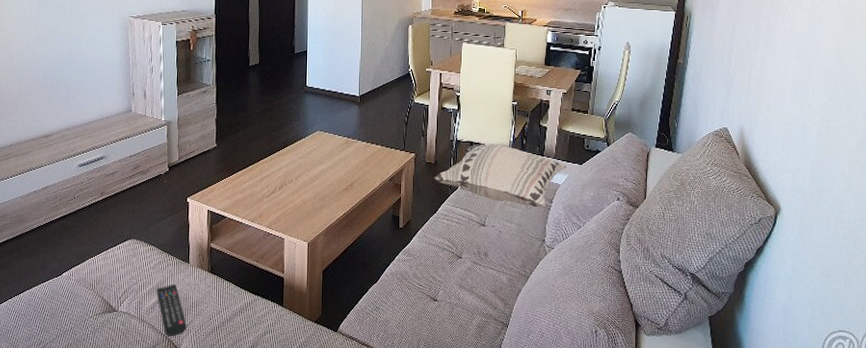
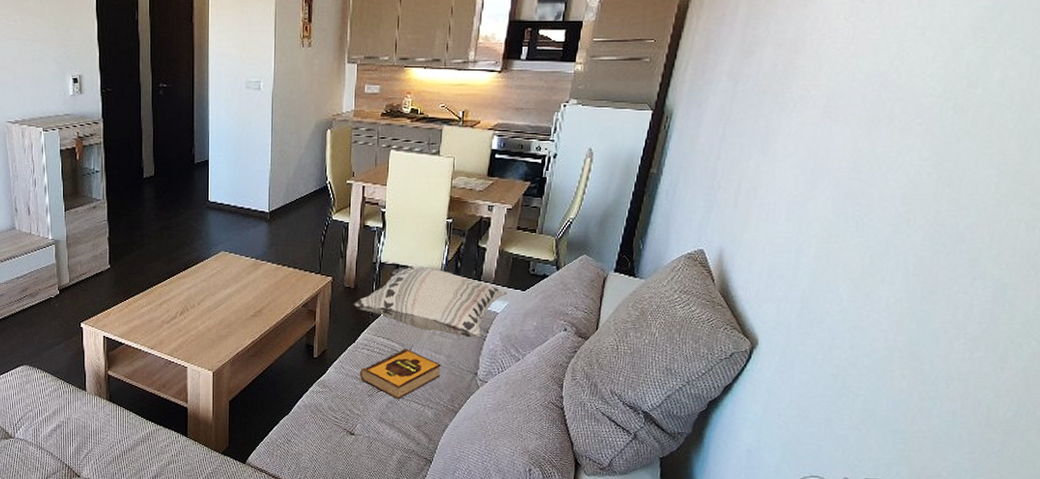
remote control: present [156,283,187,336] -> none [53,411,87,464]
hardback book: none [441,218,514,266] -> present [360,349,442,399]

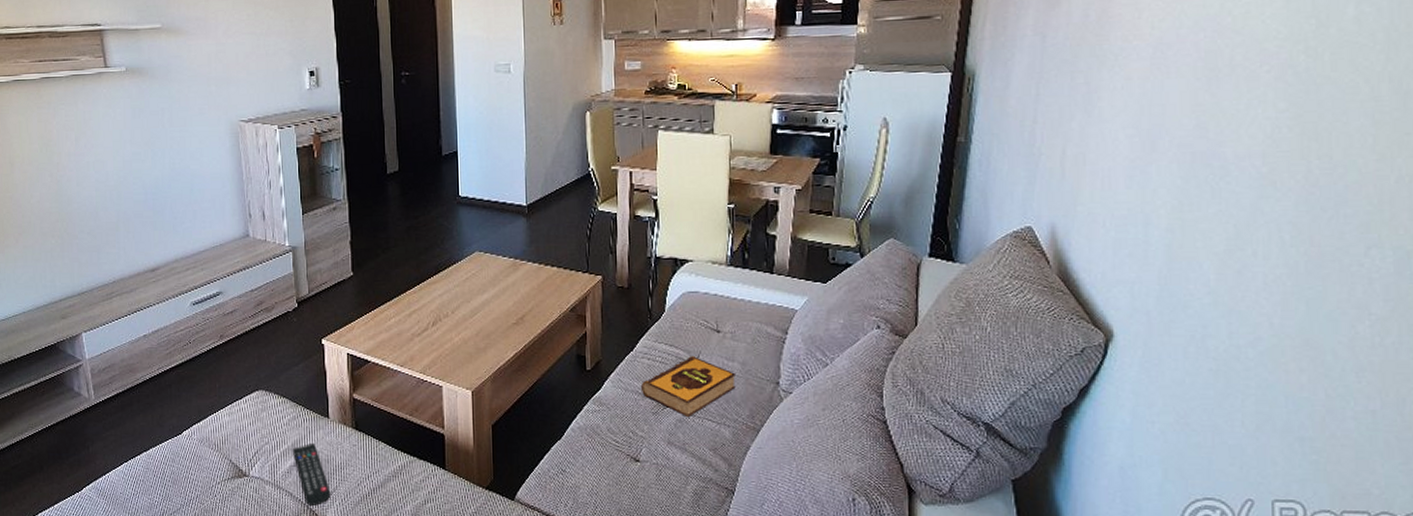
remote control: none [53,411,87,464] -> present [292,442,331,505]
decorative pillow: present [353,266,507,338] -> none [628,259,806,341]

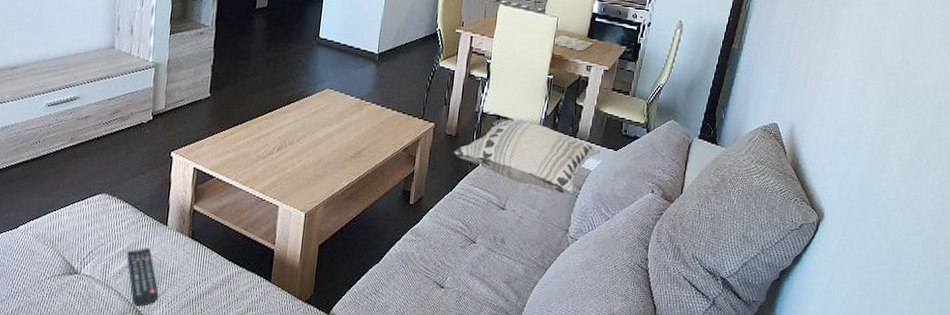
decorative pillow: none [628,259,806,341] -> present [453,118,601,194]
hardback book: present [642,356,737,417] -> none [454,201,535,253]

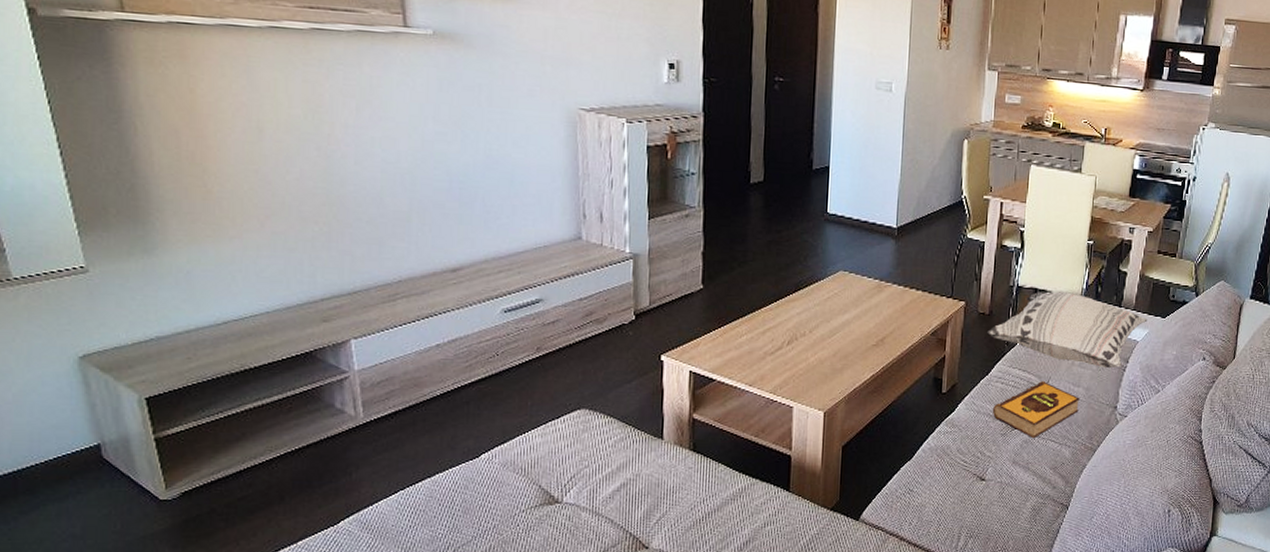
remote control: present [126,247,159,306] -> none [616,465,659,532]
hardback book: none [454,201,535,253] -> present [993,381,1081,438]

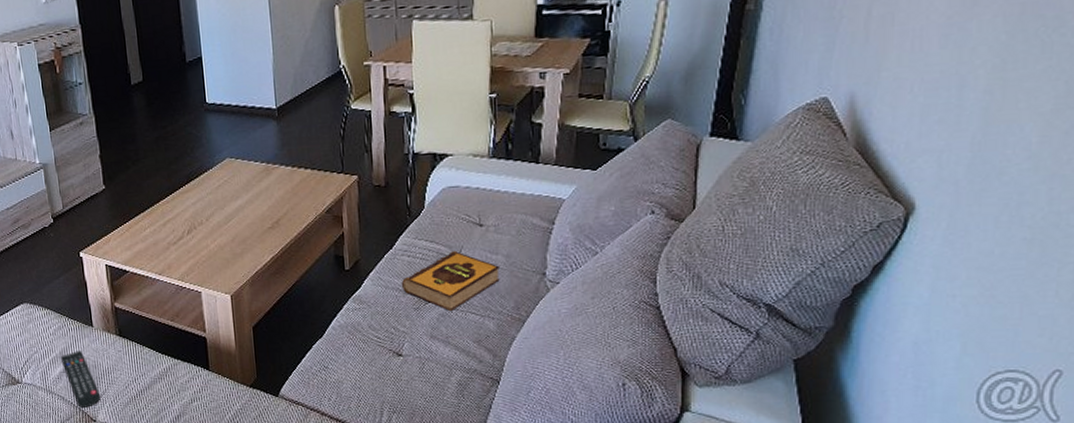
remote control: none [616,465,659,532] -> present [60,350,101,407]
decorative pillow: present [987,290,1148,369] -> none [386,152,574,233]

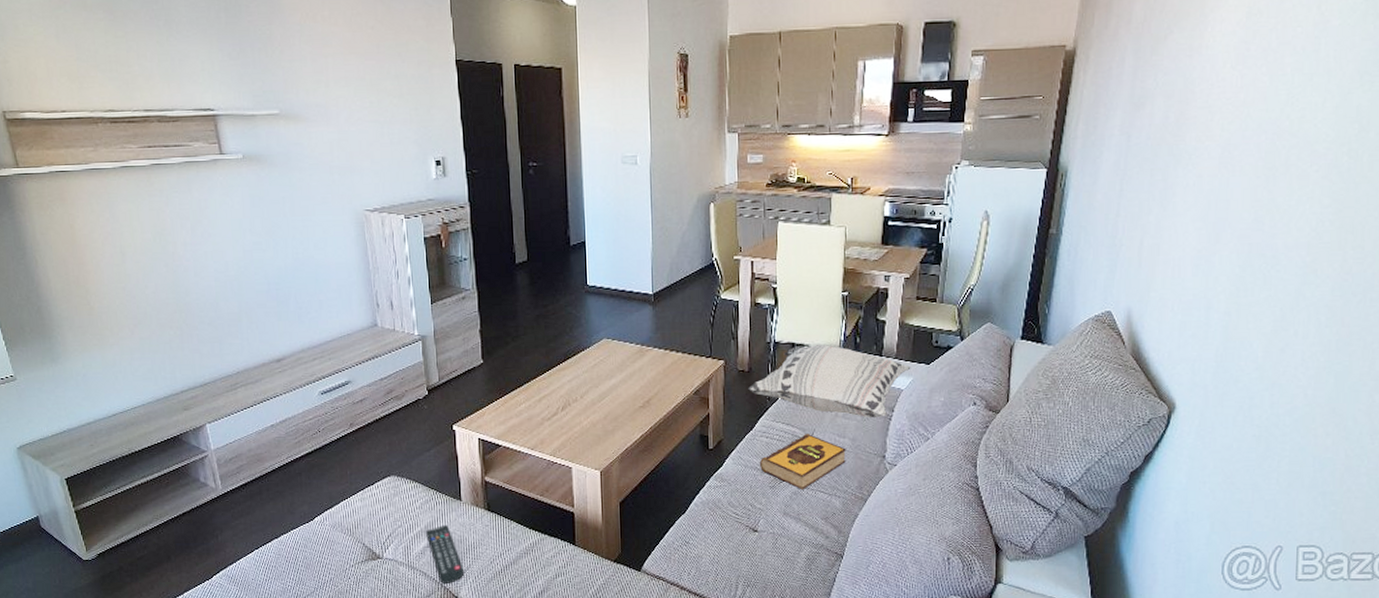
decorative pillow: none [386,152,574,233] -> present [748,344,911,418]

